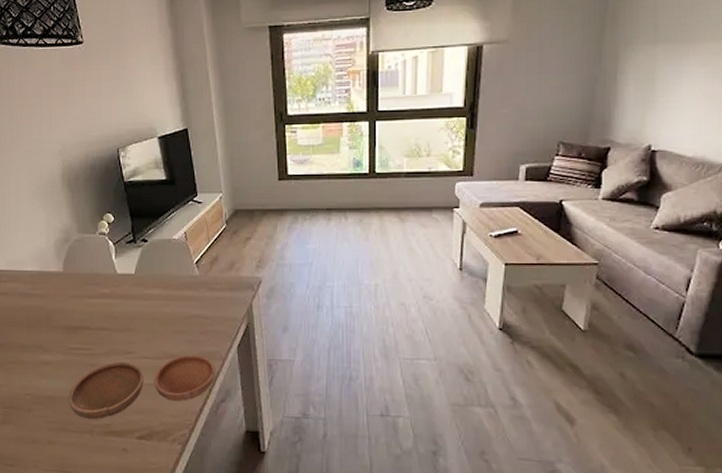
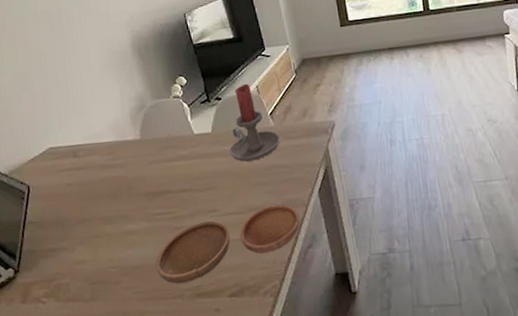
candle holder: none [151,228,203,308] -> present [229,83,280,162]

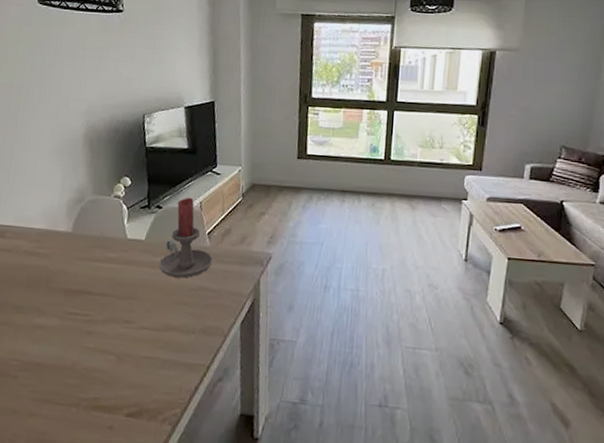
bowl: present [156,204,300,284] -> none [57,328,216,392]

